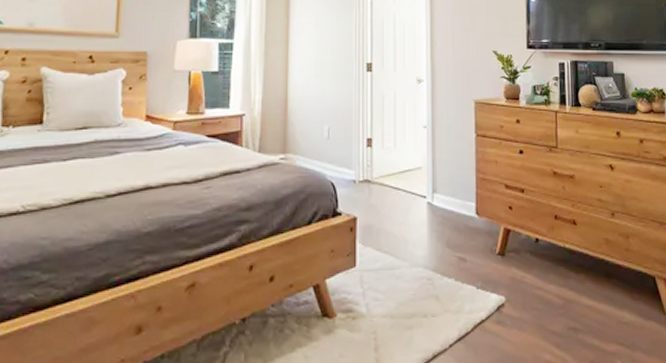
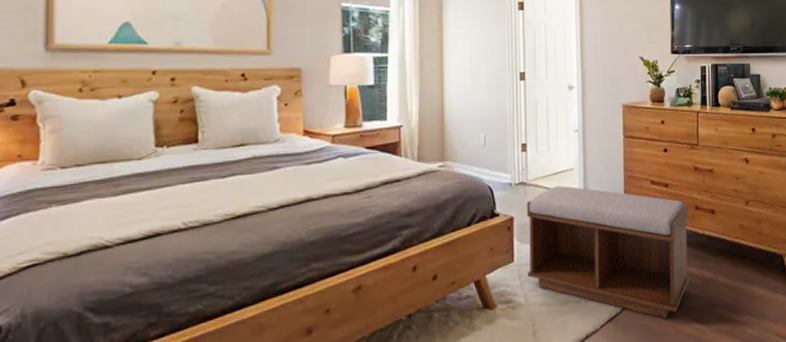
bench: none [370,186,549,342] -> present [526,186,689,319]

